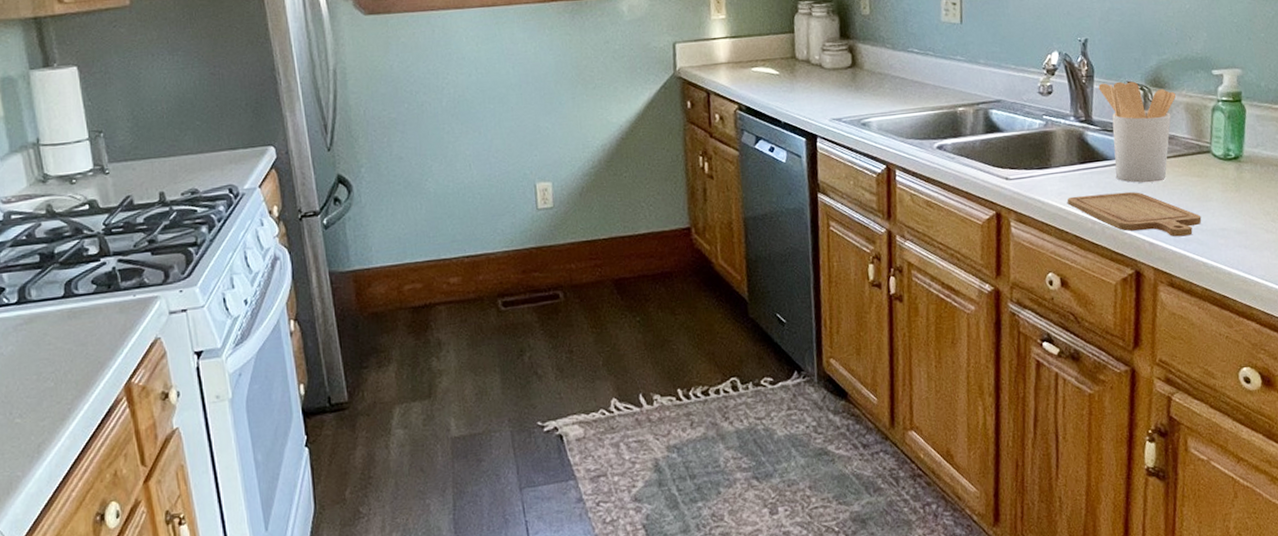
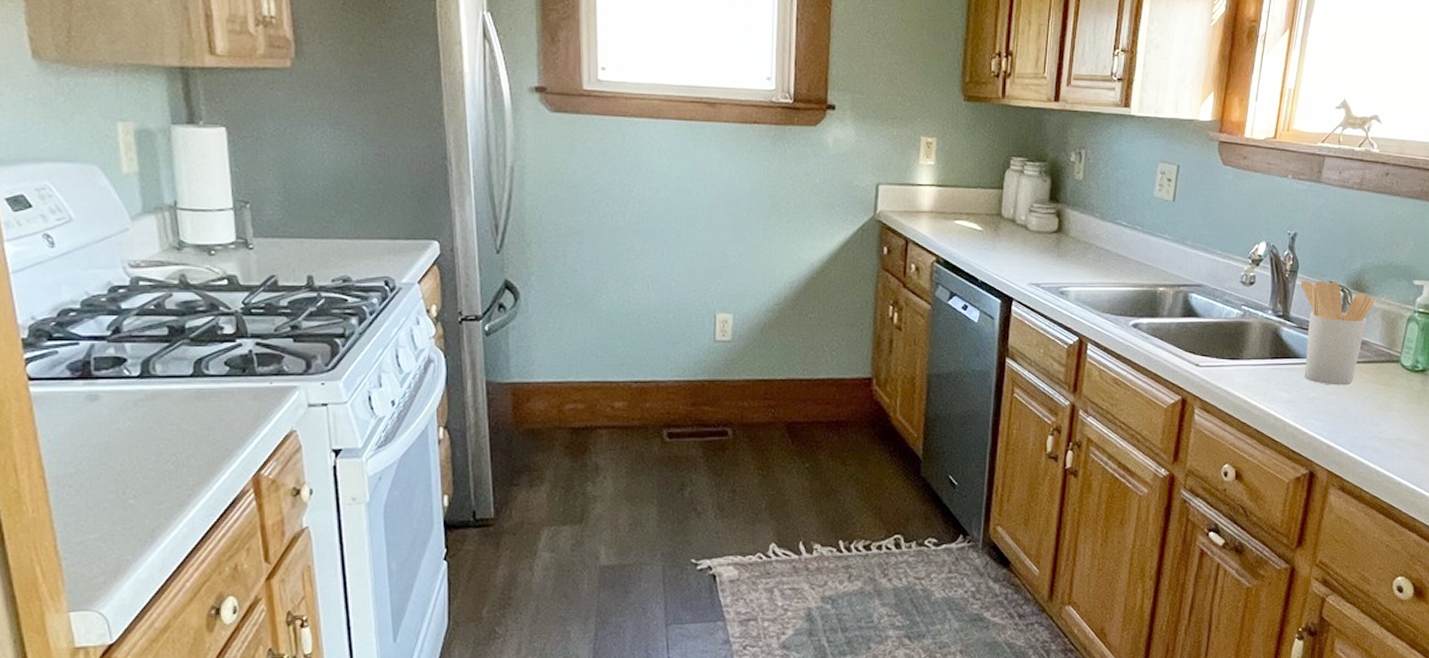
chopping board: present [1067,191,1202,237] -> none [1253,390,1381,443]

